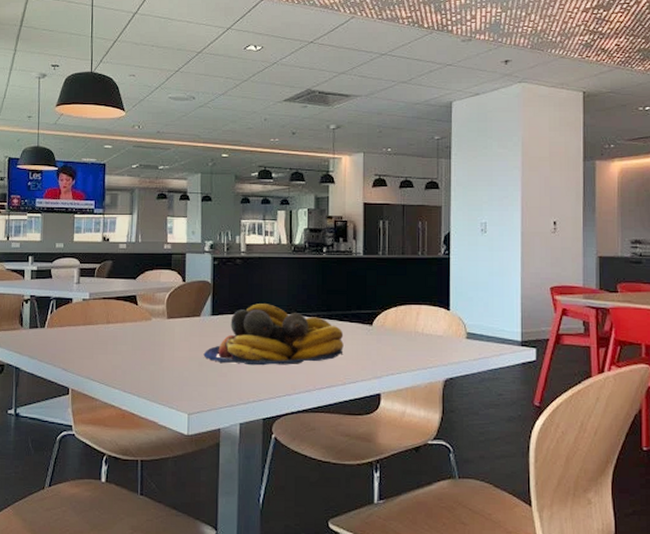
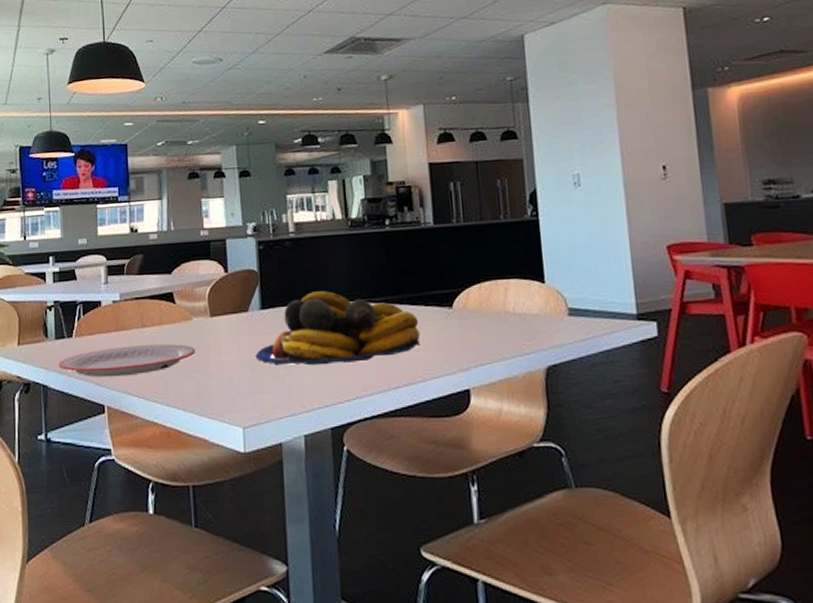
plate: none [31,338,152,364] -> present [58,344,195,377]

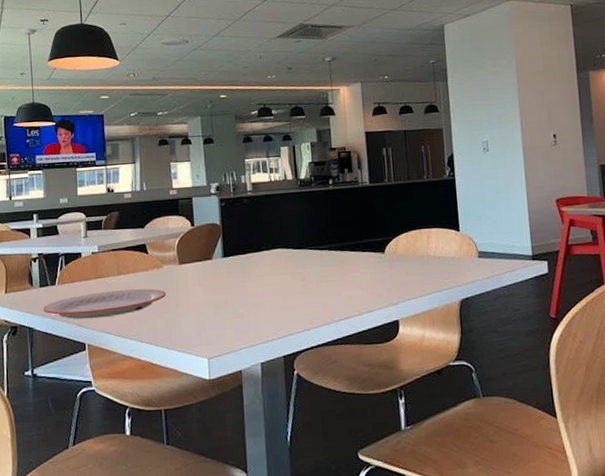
fruit bowl: present [255,291,421,366] -> none [218,241,359,304]

